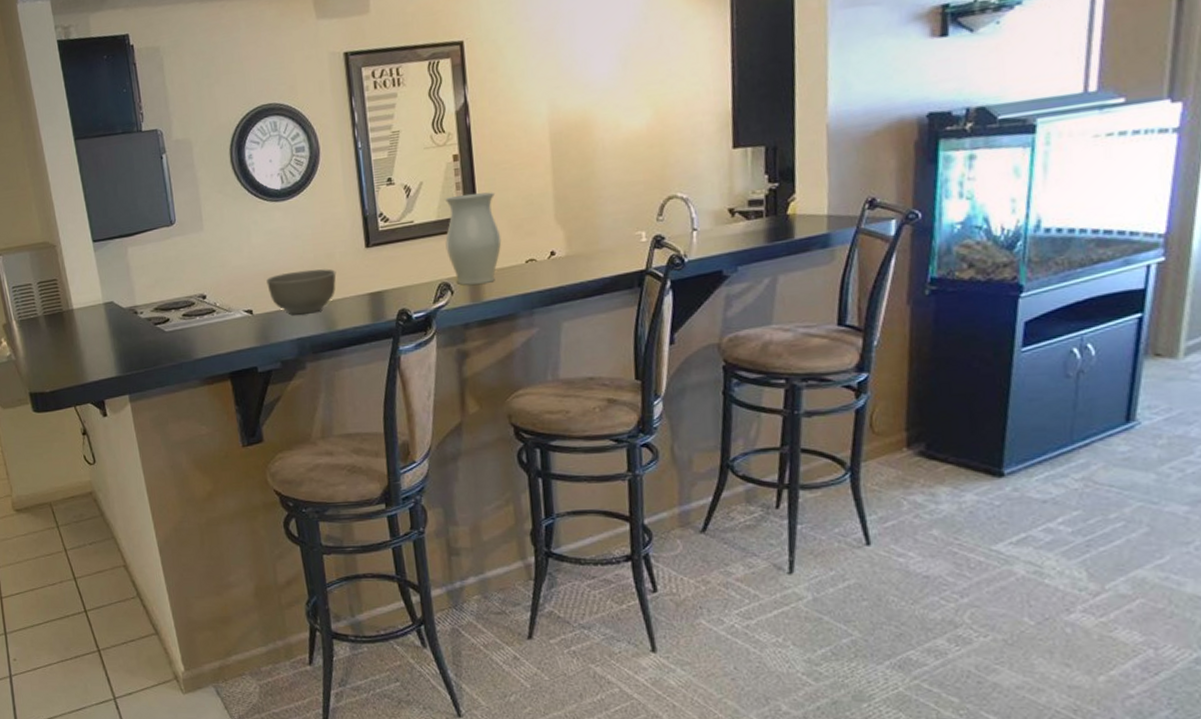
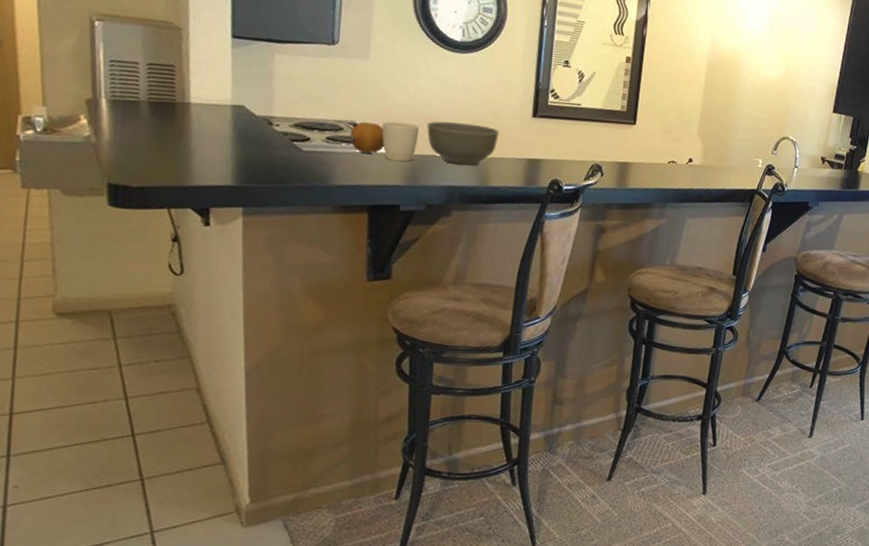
fruit: none [201,291,233,322] -> present [349,122,385,154]
cup: none [227,283,261,325] -> present [381,121,420,163]
vase: present [444,191,502,287] -> none [604,91,655,174]

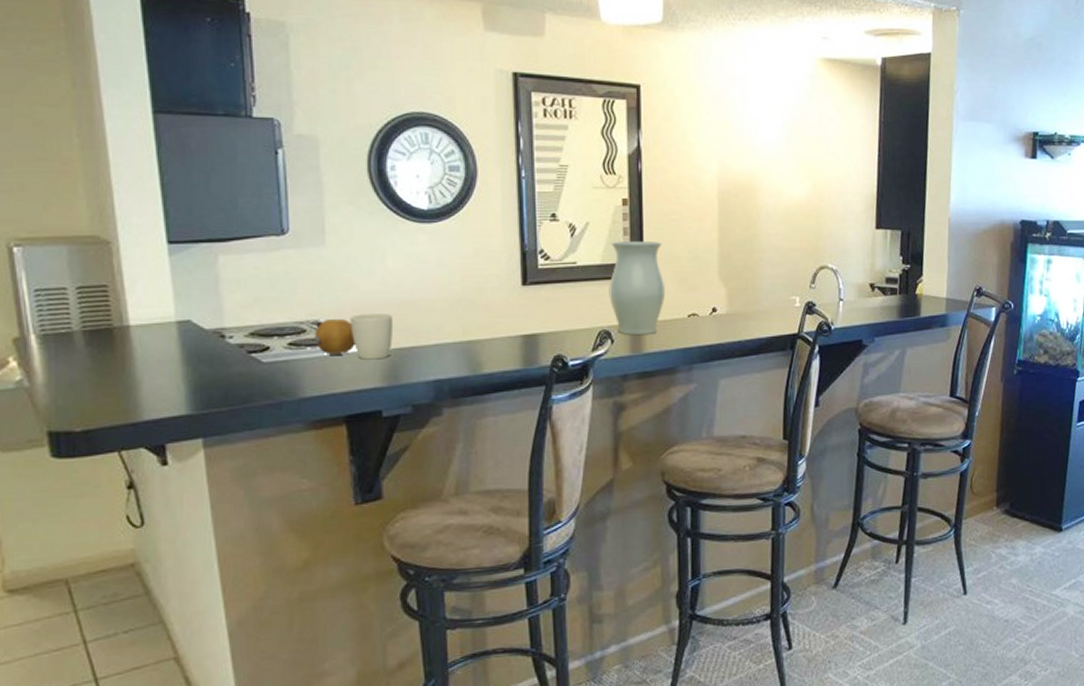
bowl: present [426,121,500,166] -> none [401,303,487,353]
vase: none [604,91,655,174] -> present [608,240,666,336]

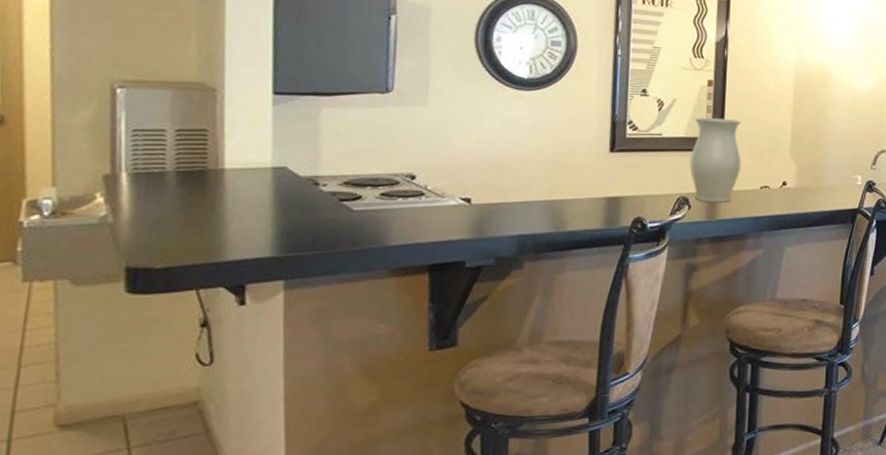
fruit: present [314,319,355,355] -> none [406,173,446,207]
cup: present [350,314,394,360] -> none [443,170,486,213]

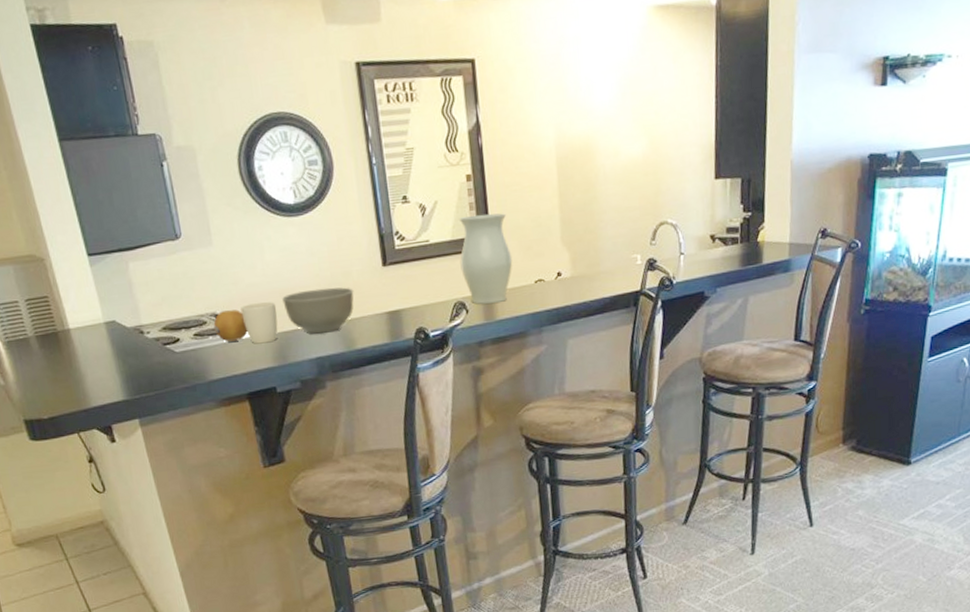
fruit: none [406,173,446,207] -> present [213,309,248,342]
cup: none [443,170,486,213] -> present [240,302,278,344]
bowl: none [493,164,575,210] -> present [282,287,354,334]

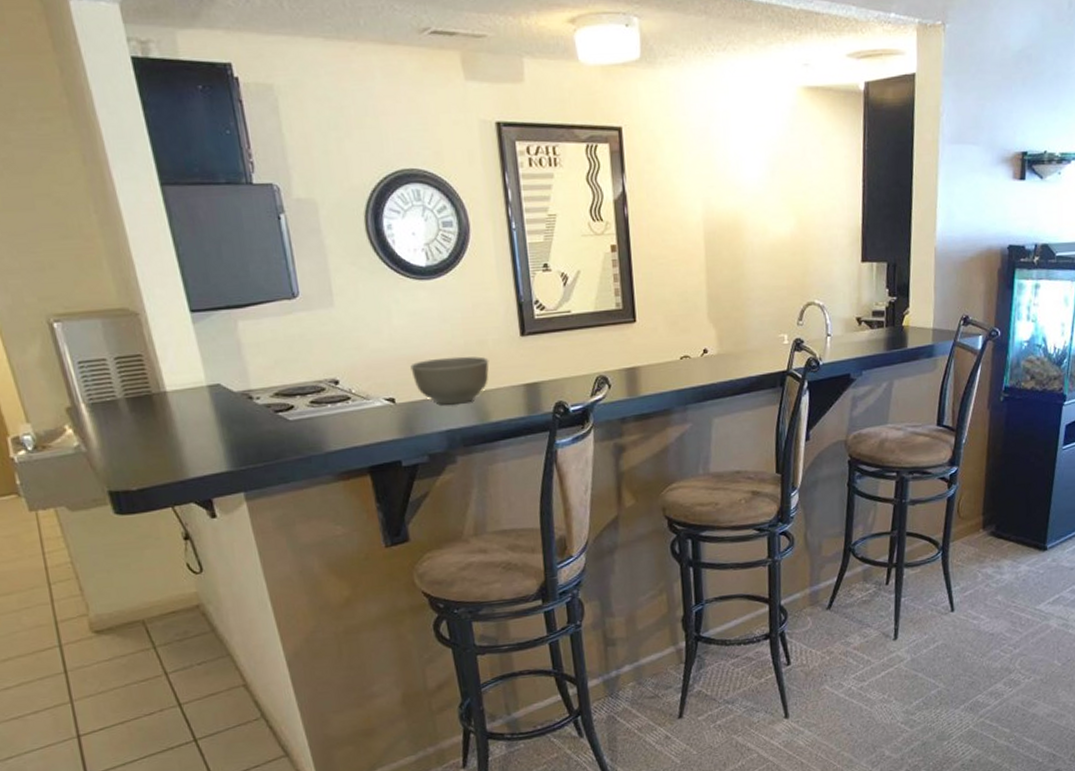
fruit: present [213,309,248,342] -> none [333,376,371,411]
cup: present [240,302,278,344] -> none [364,369,405,414]
vase: present [458,213,513,306] -> none [602,286,658,381]

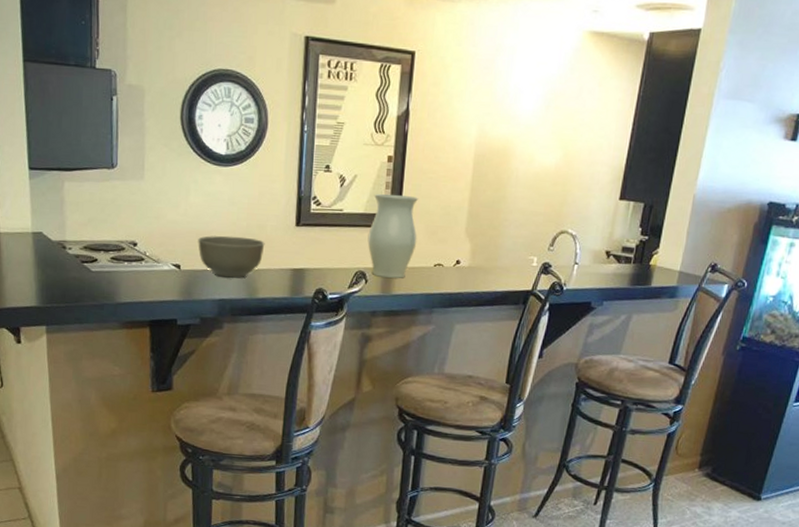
vase: none [602,286,658,381] -> present [367,193,419,279]

